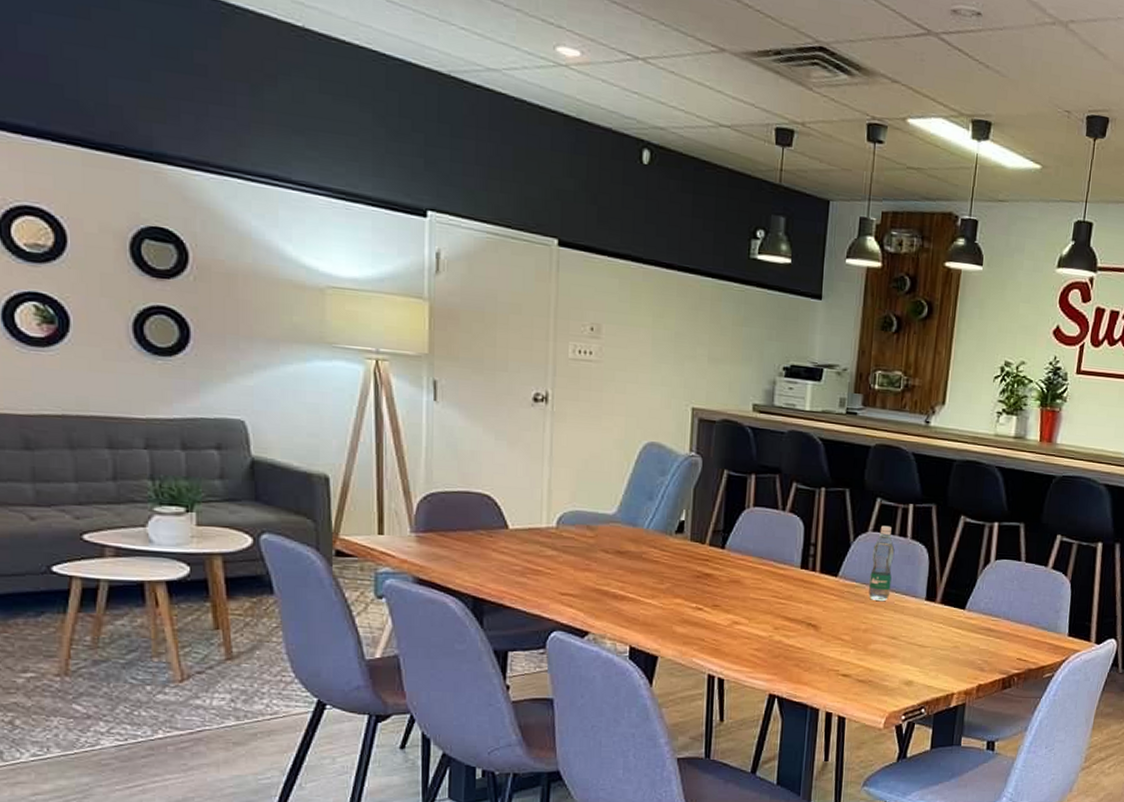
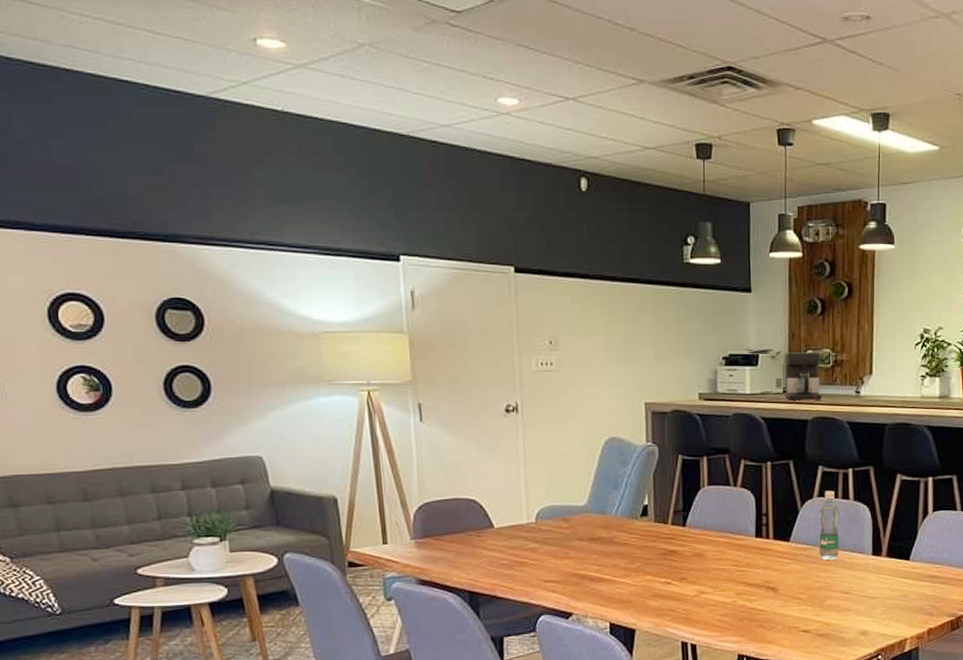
coffee maker: none [847,370,891,427] -> present [785,352,822,401]

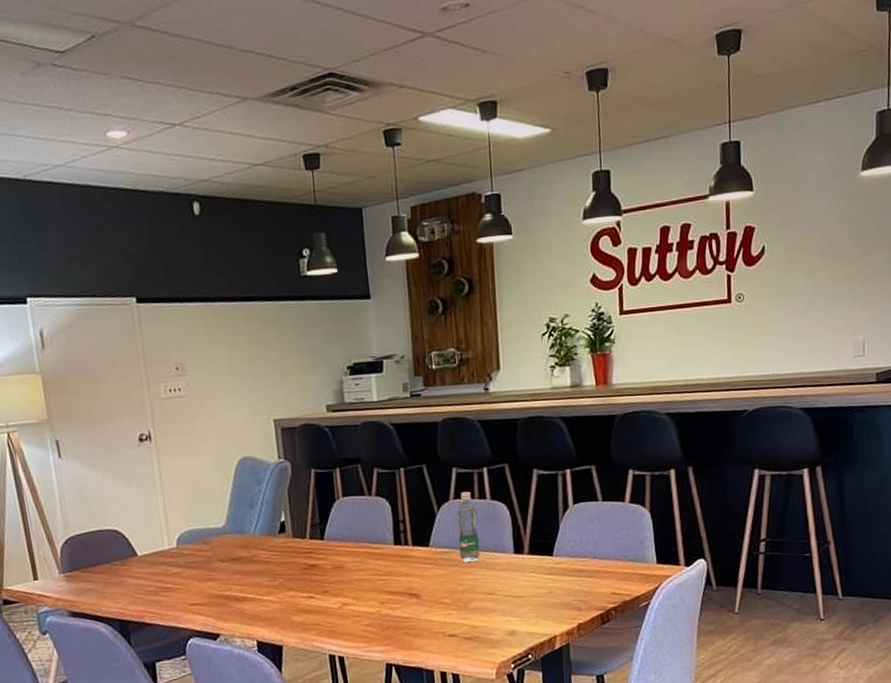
coffee maker: present [785,352,822,401] -> none [409,352,450,404]

